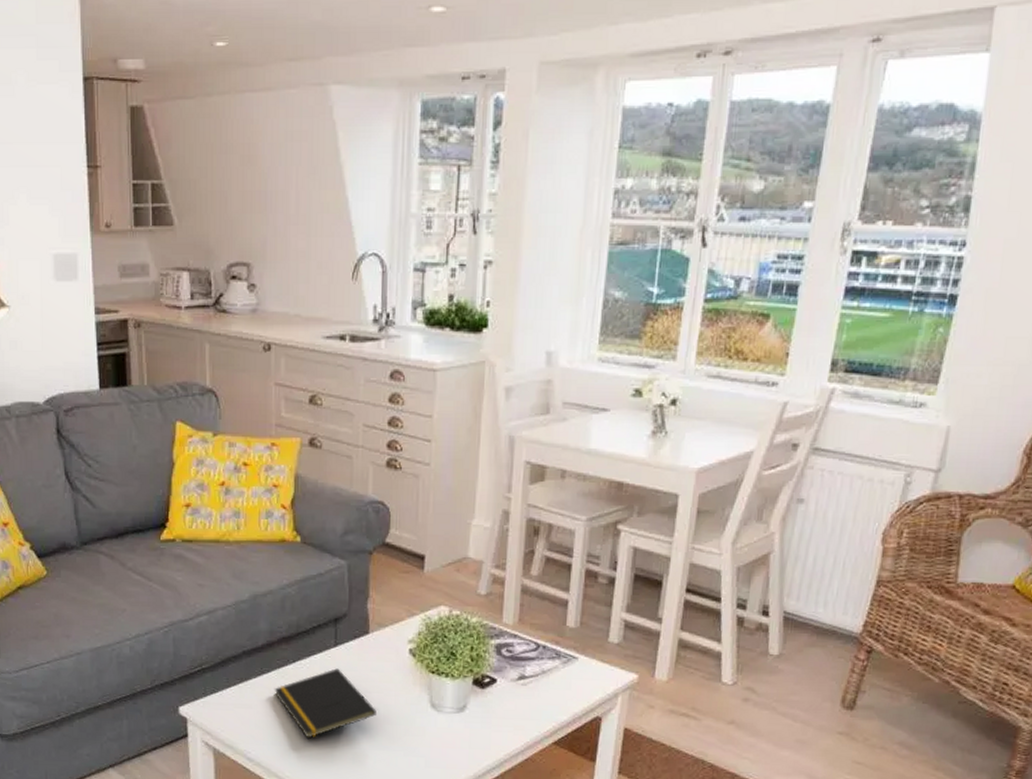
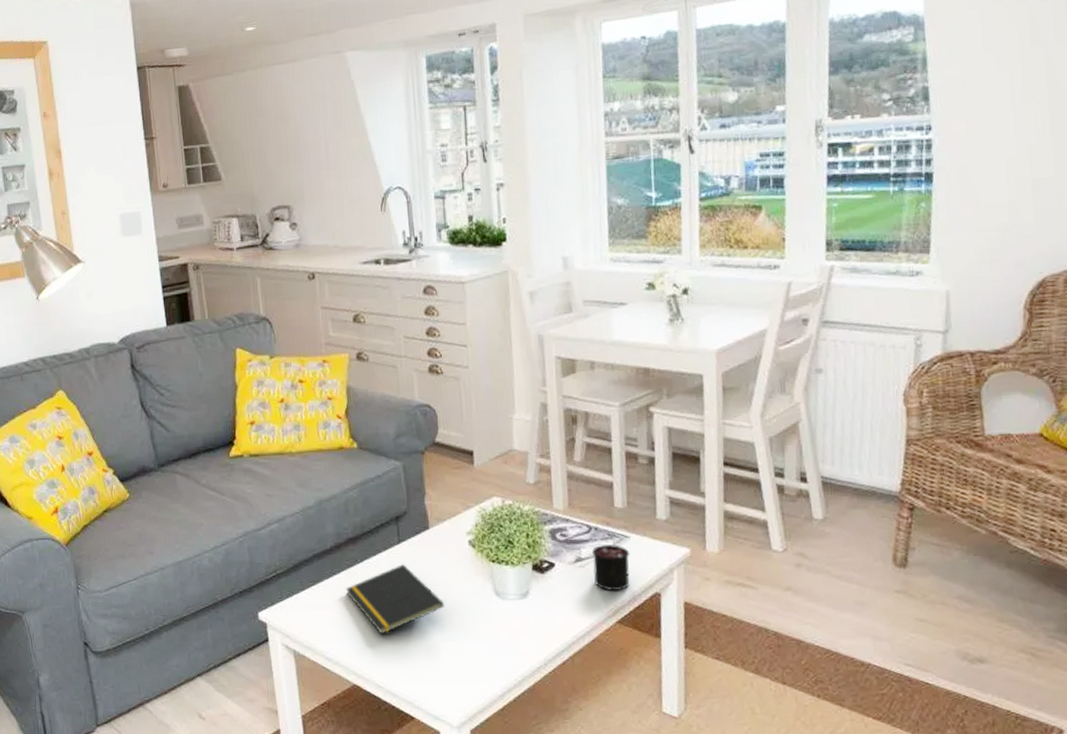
candle: none [536,651,576,711] -> present [592,531,630,590]

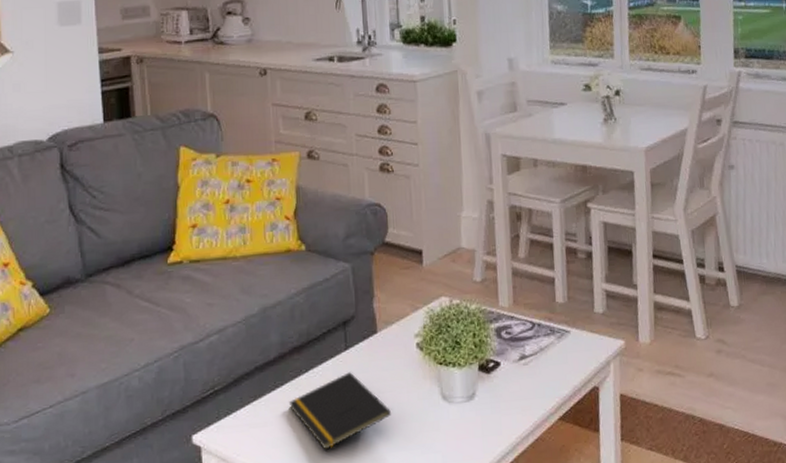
candle: present [592,531,630,590] -> none [535,327,571,387]

